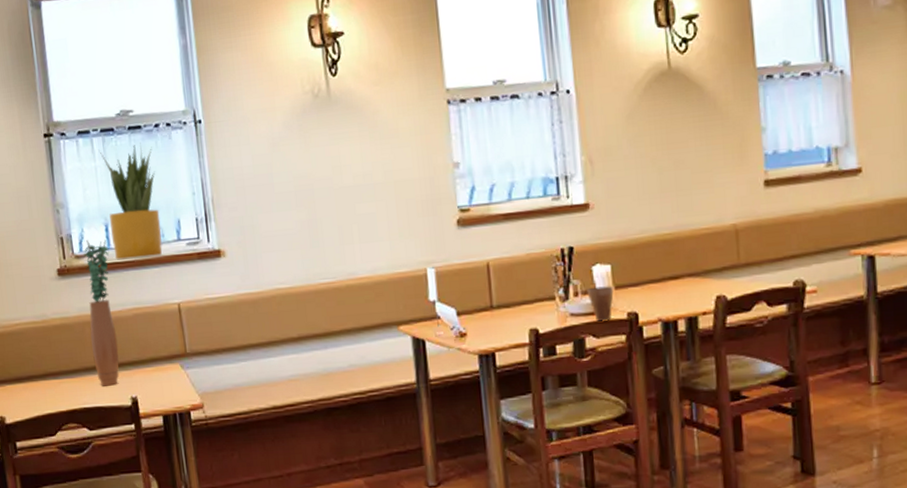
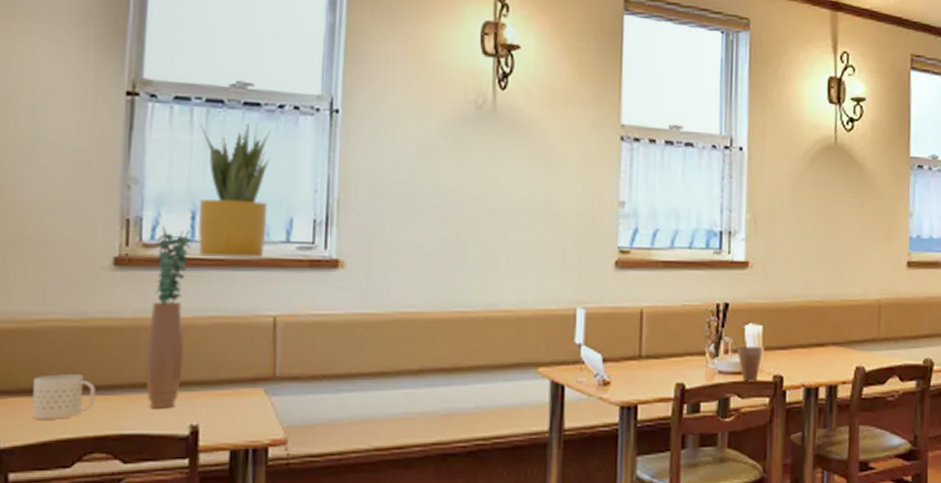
mug: none [20,364,63,400] -> present [32,374,96,419]

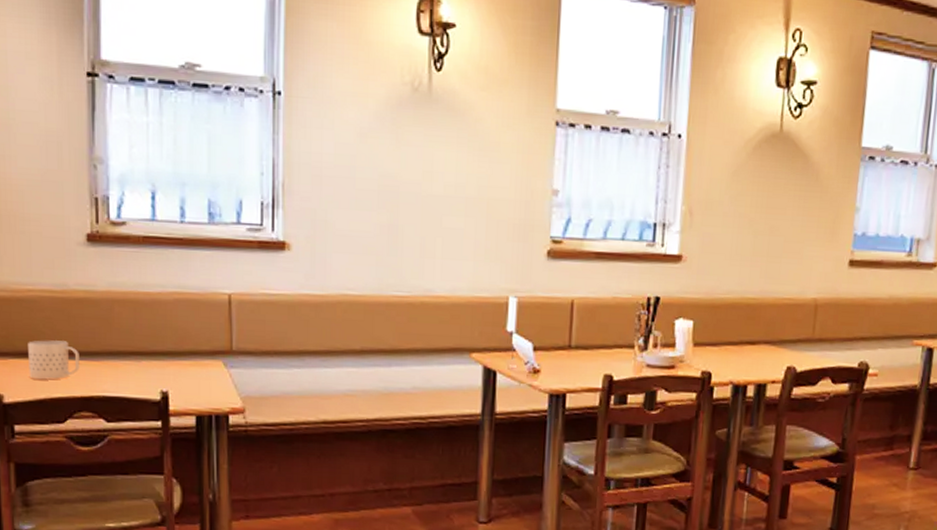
vase: present [145,227,192,410] -> none [119,206,153,377]
planter: present [198,123,271,258] -> none [153,104,219,238]
cup: present [737,346,763,382] -> none [666,341,692,377]

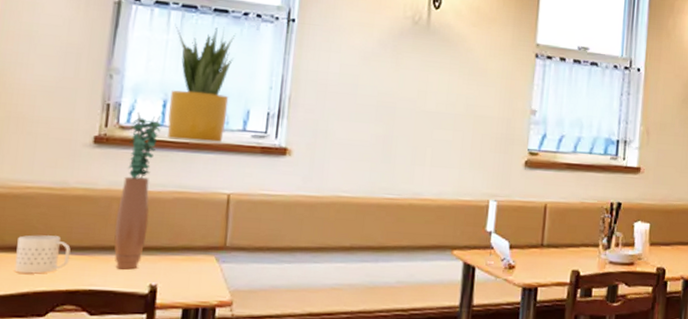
vase: none [119,206,153,377] -> present [114,112,162,271]
planter: none [153,104,219,238] -> present [167,24,236,143]

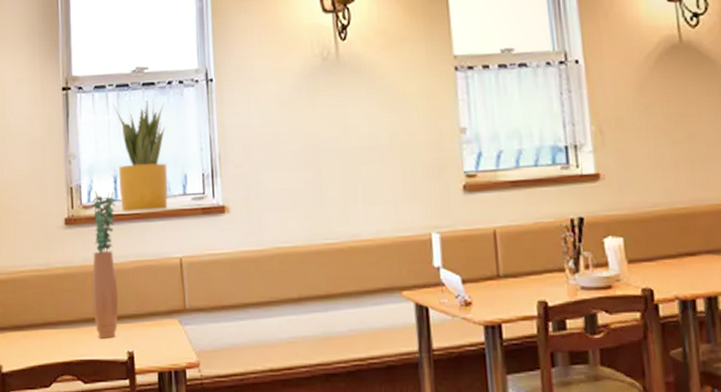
mug: present [14,235,71,274] -> none [21,313,61,349]

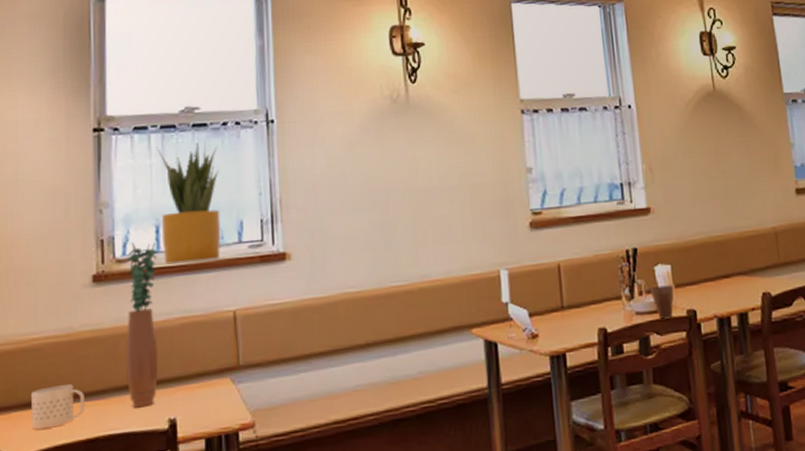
mug: none [21,313,61,349] -> present [31,384,85,430]
cup: none [598,259,627,297] -> present [650,285,675,319]

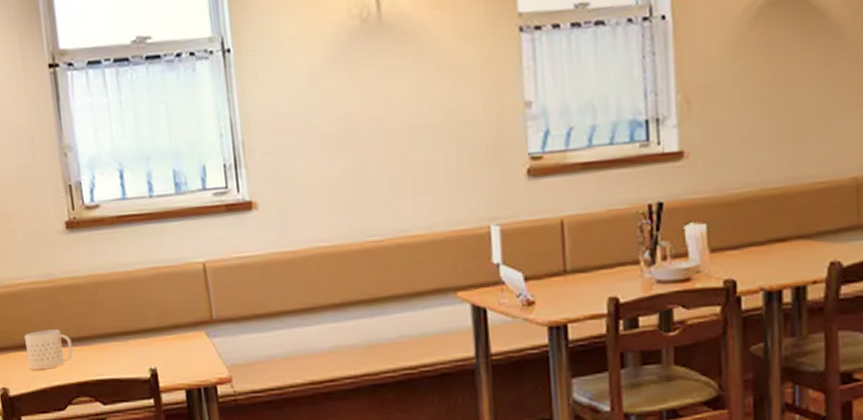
vase: present [125,242,159,409] -> none [95,188,137,357]
planter: present [156,141,221,265] -> none [111,75,185,212]
cup: present [650,285,675,319] -> none [677,248,709,290]

